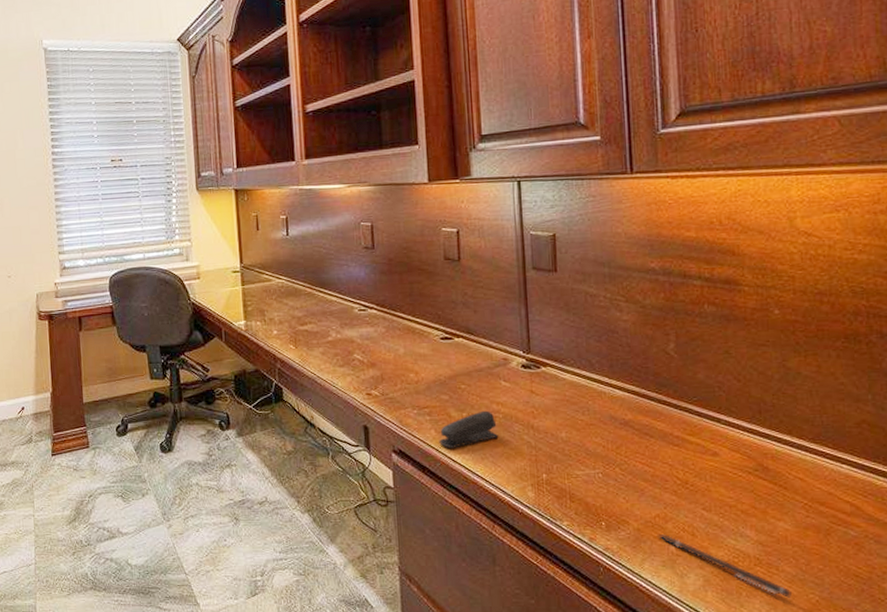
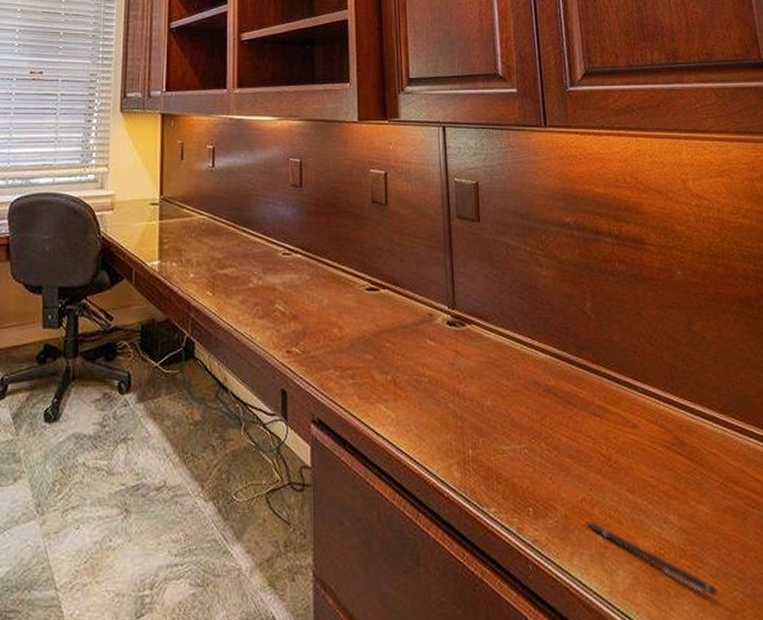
stapler: present [439,410,499,448] -> none [362,373,424,418]

